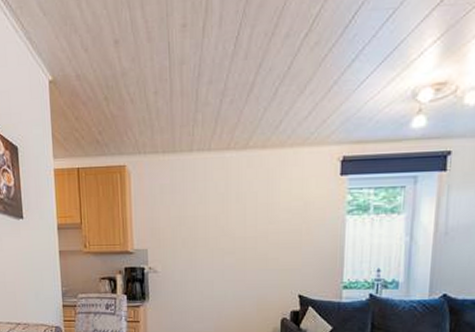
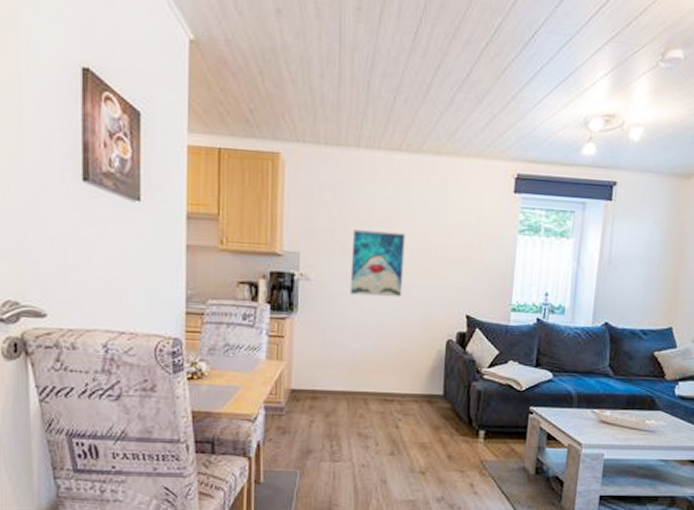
wall art: none [191,224,238,283] -> present [349,230,406,297]

